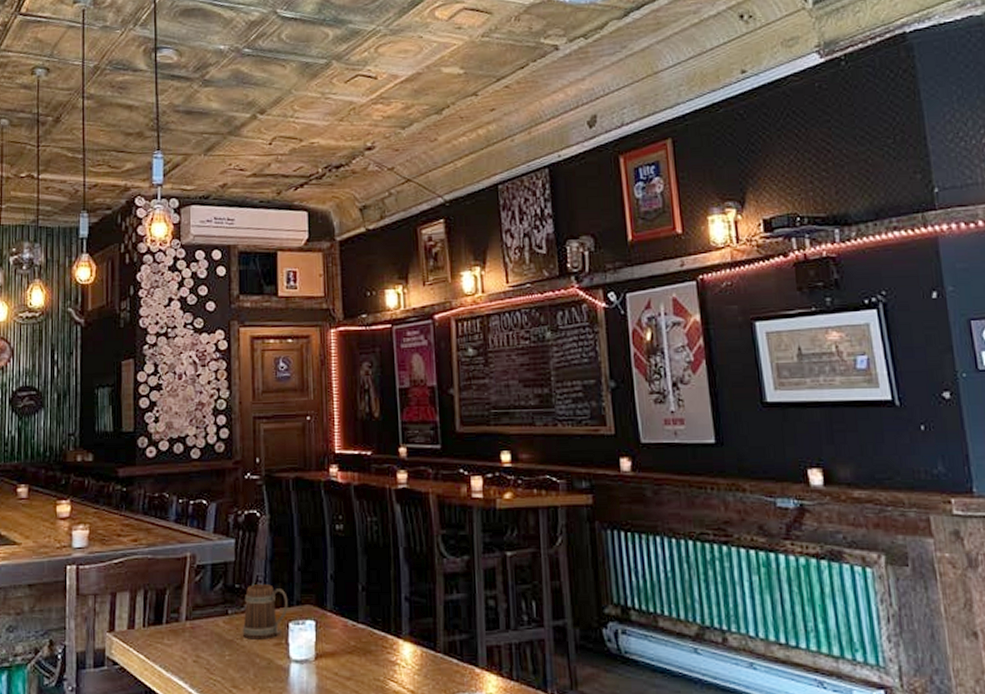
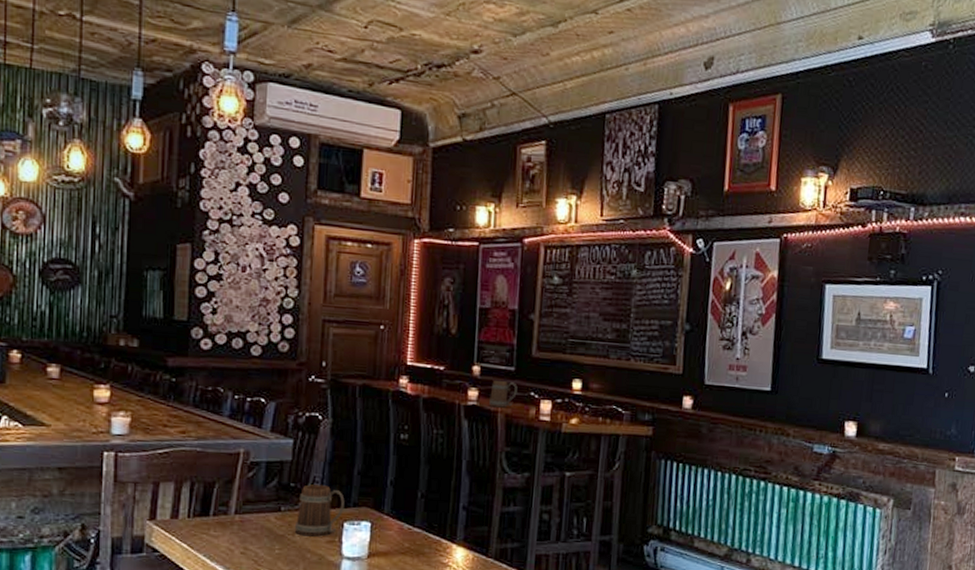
beer mug: none [418,461,446,488] -> present [488,381,518,408]

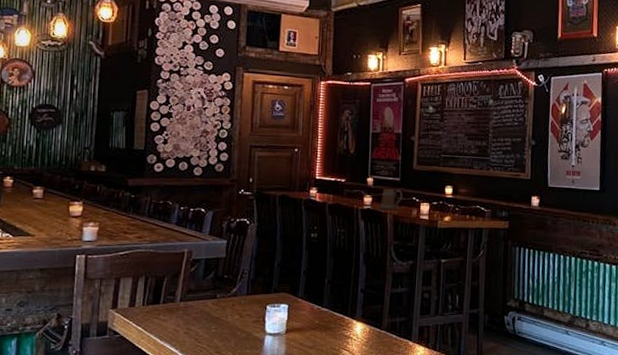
beer mug: present [294,484,345,537] -> none [227,276,267,318]

